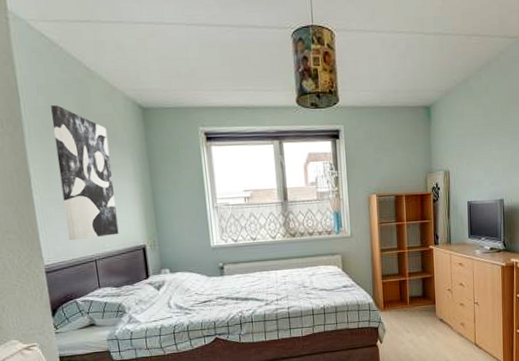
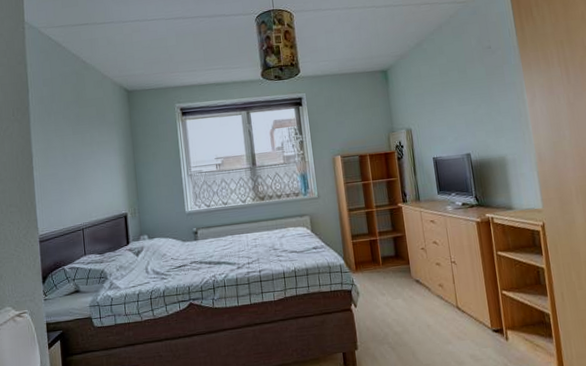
wall art: present [51,105,119,241] -> none [53,94,104,212]

